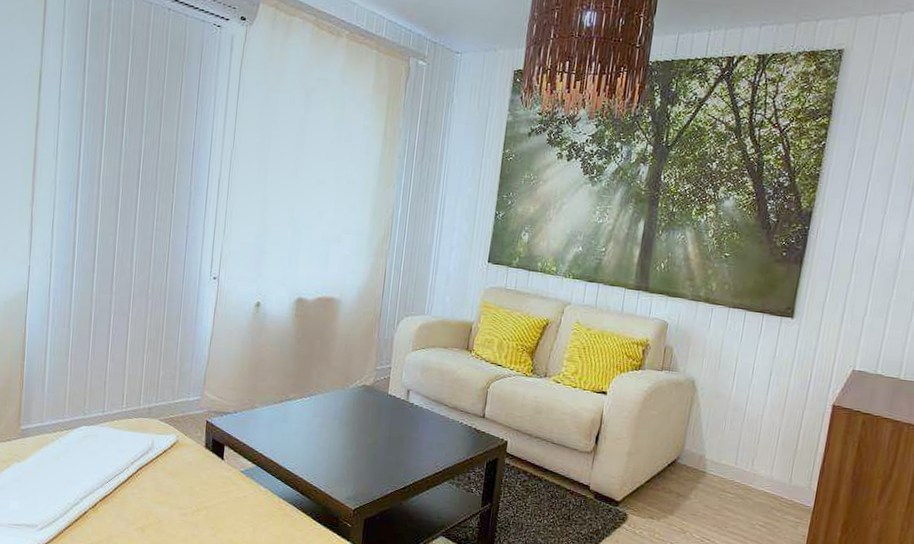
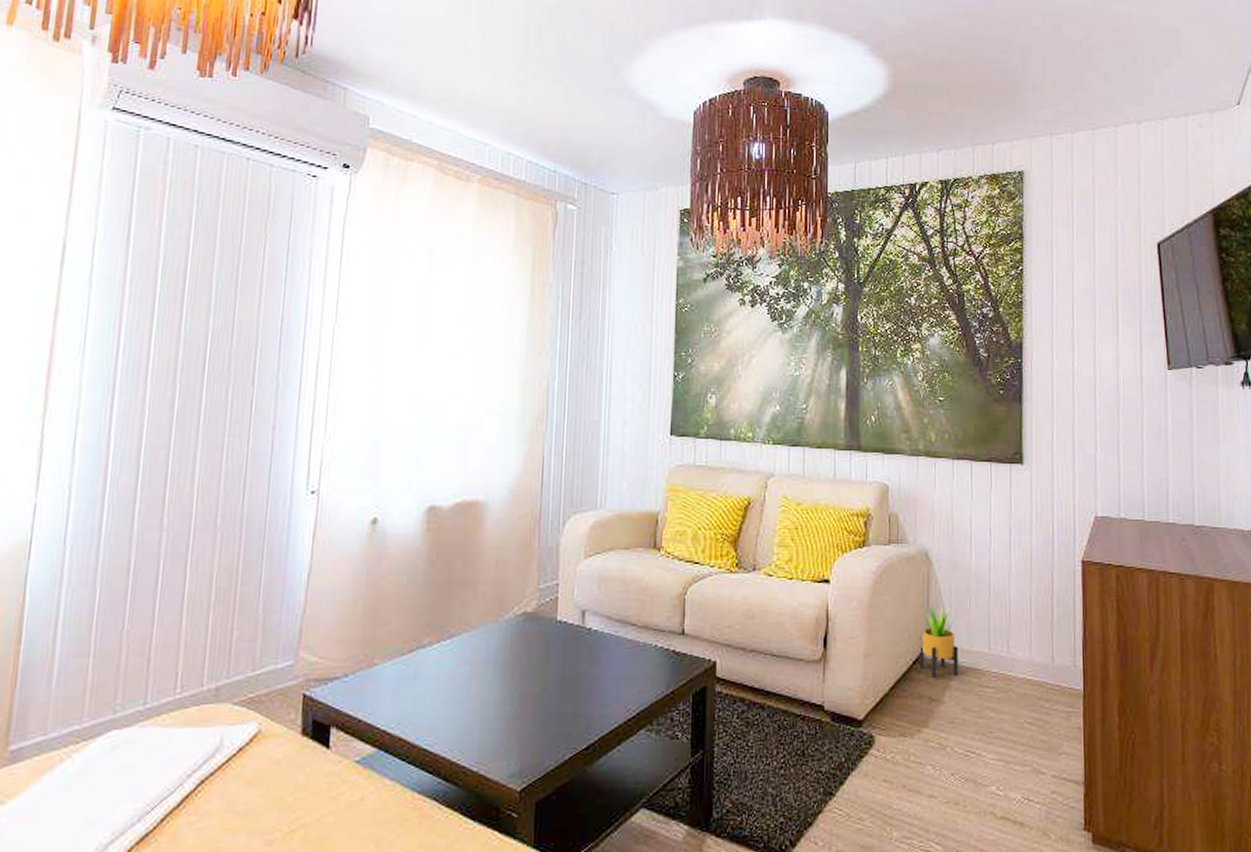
potted plant: none [673,421,710,480] -> present [920,602,959,678]

